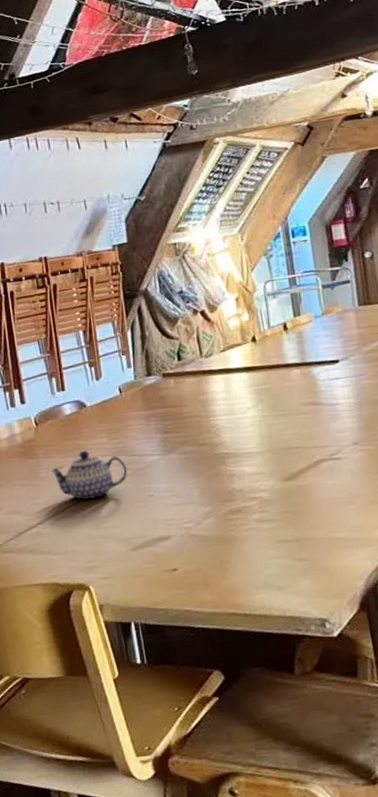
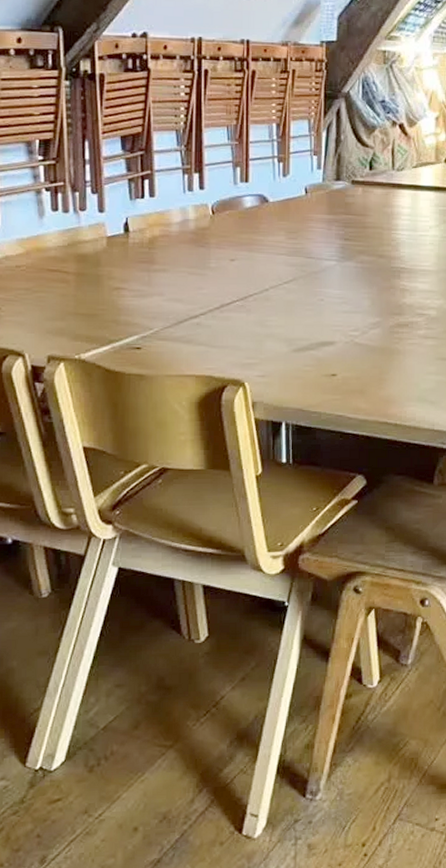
teapot: present [51,450,128,500] -> none [221,246,302,296]

